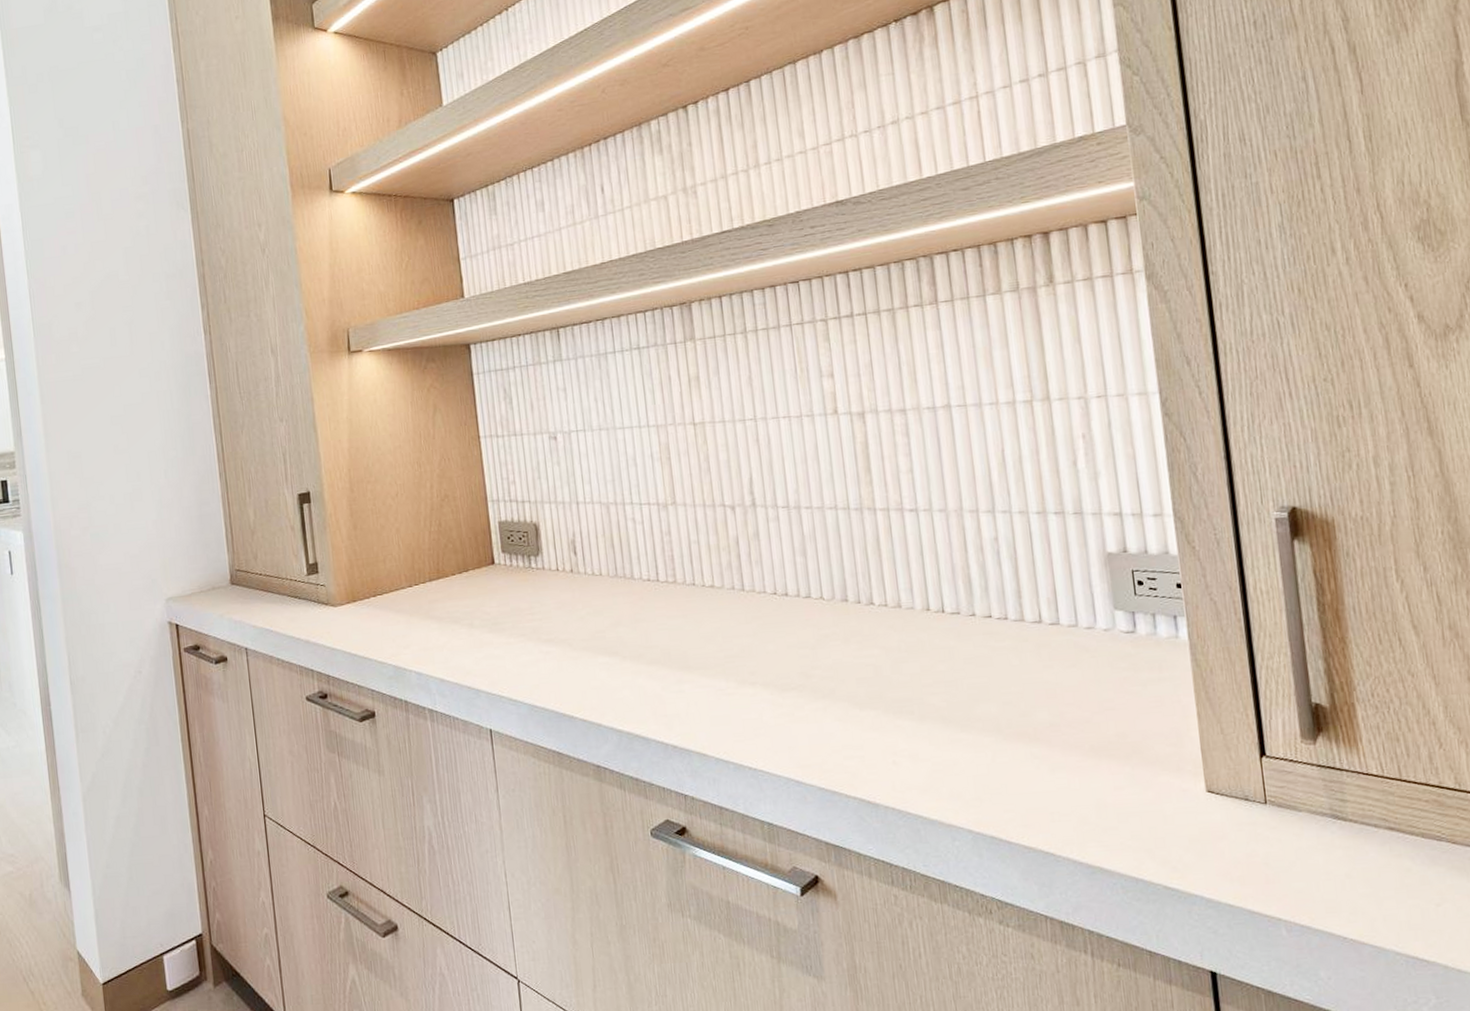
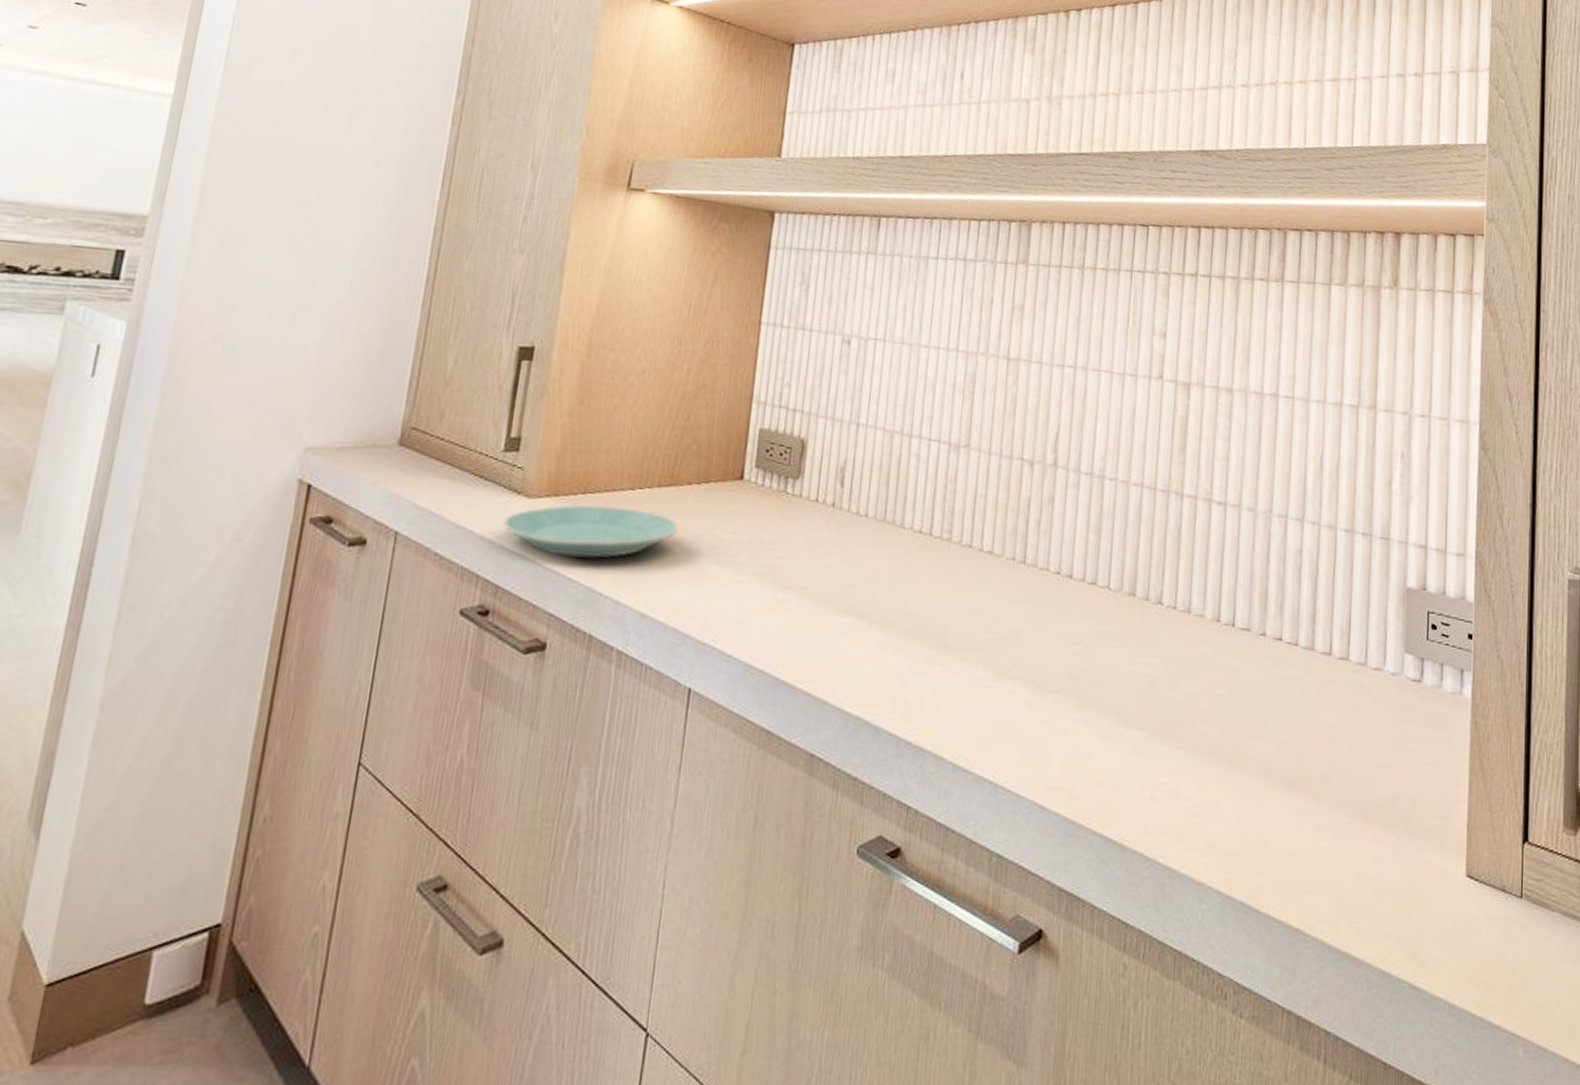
plate: none [320,601,453,646] -> present [502,504,679,558]

